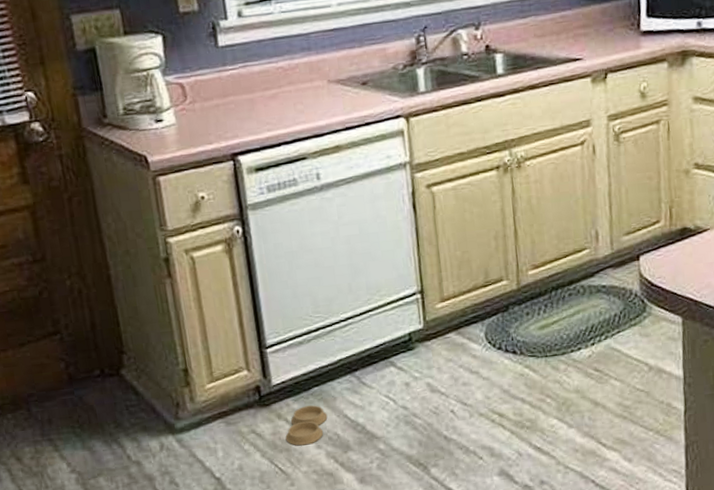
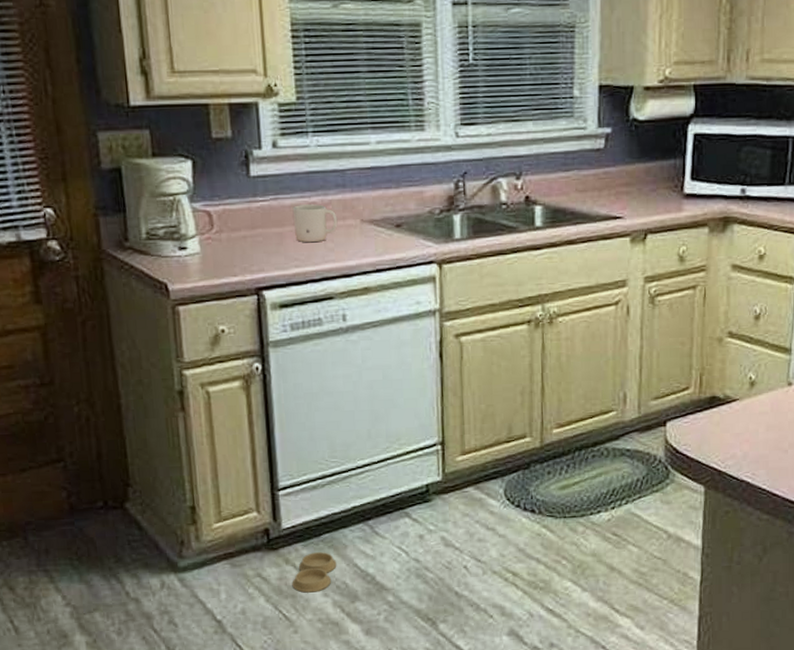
mug: none [261,68,306,107] -> present [292,204,338,243]

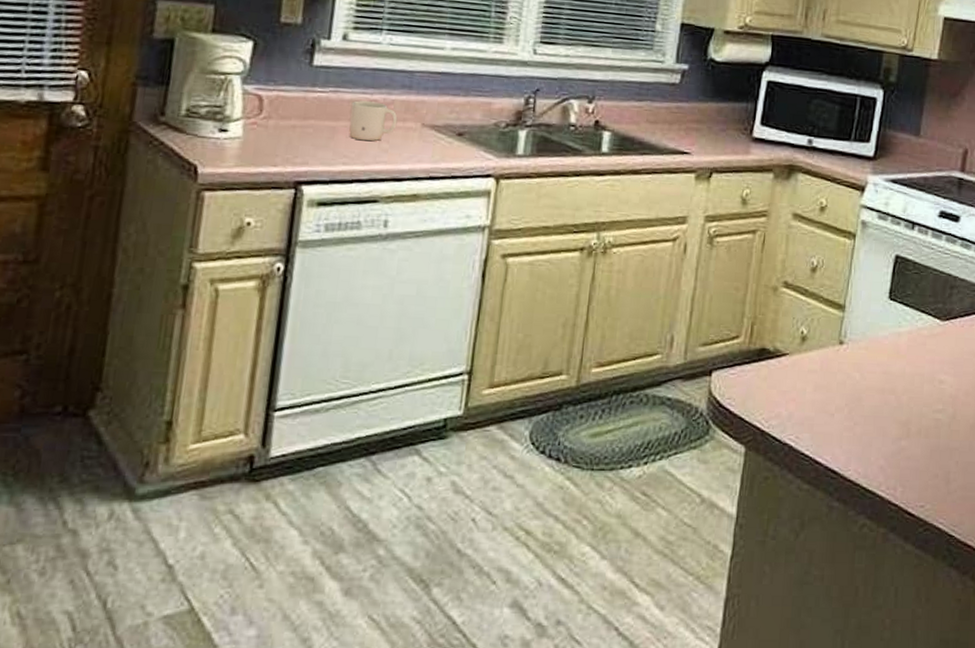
pet bowl: present [292,552,337,593] -> none [268,489,327,538]

